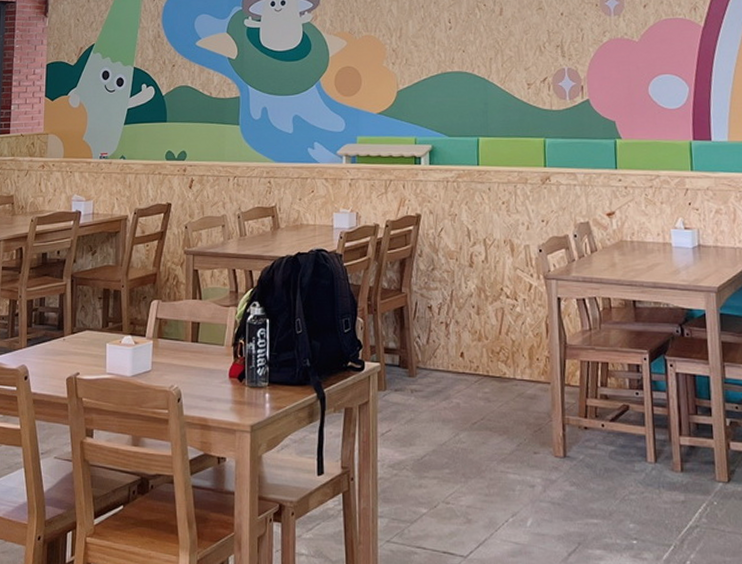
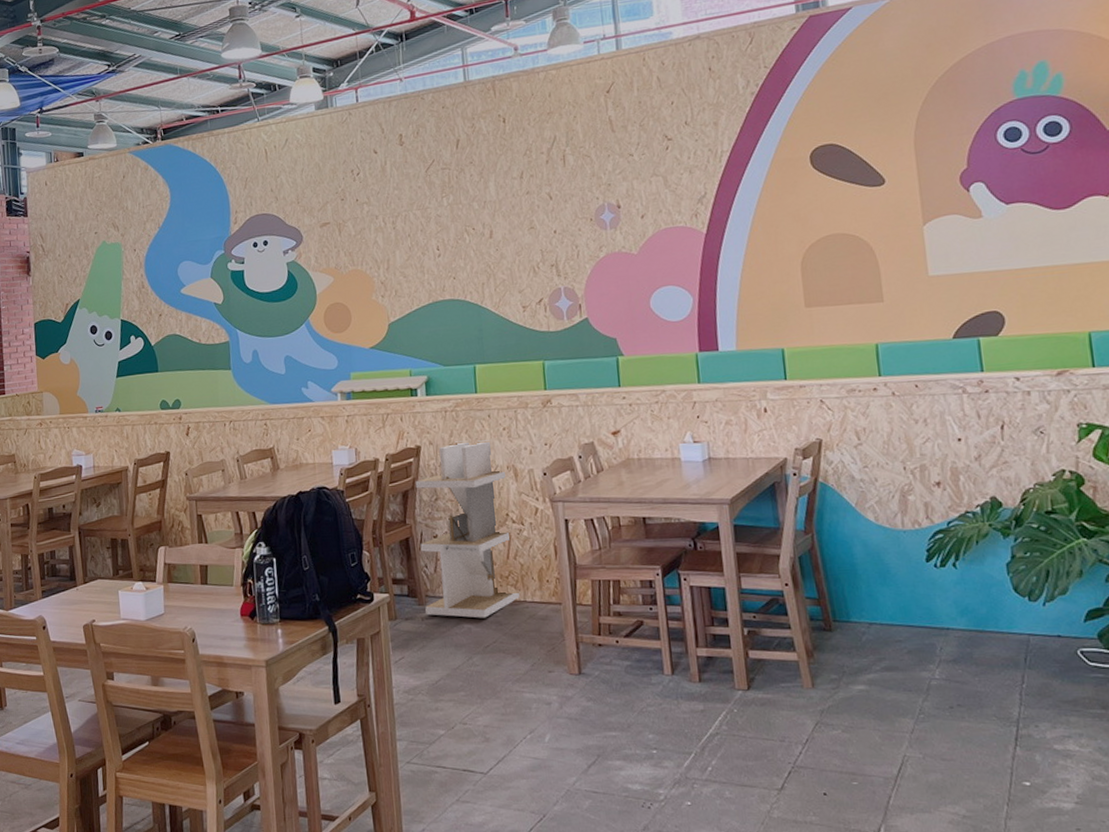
cabinet: none [413,212,509,394] -> present [415,440,520,618]

